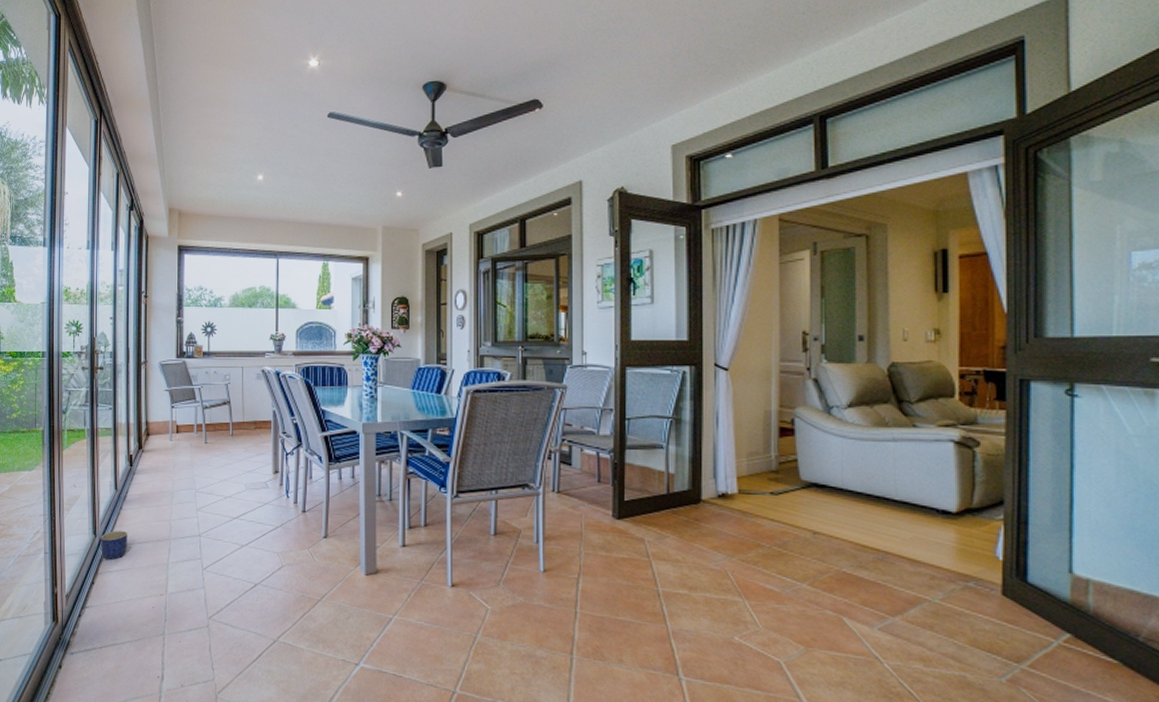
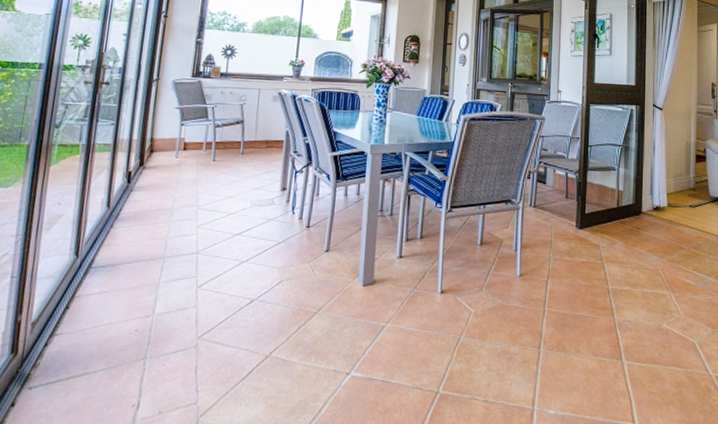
planter: present [101,531,127,559] -> none [81,250,116,281]

